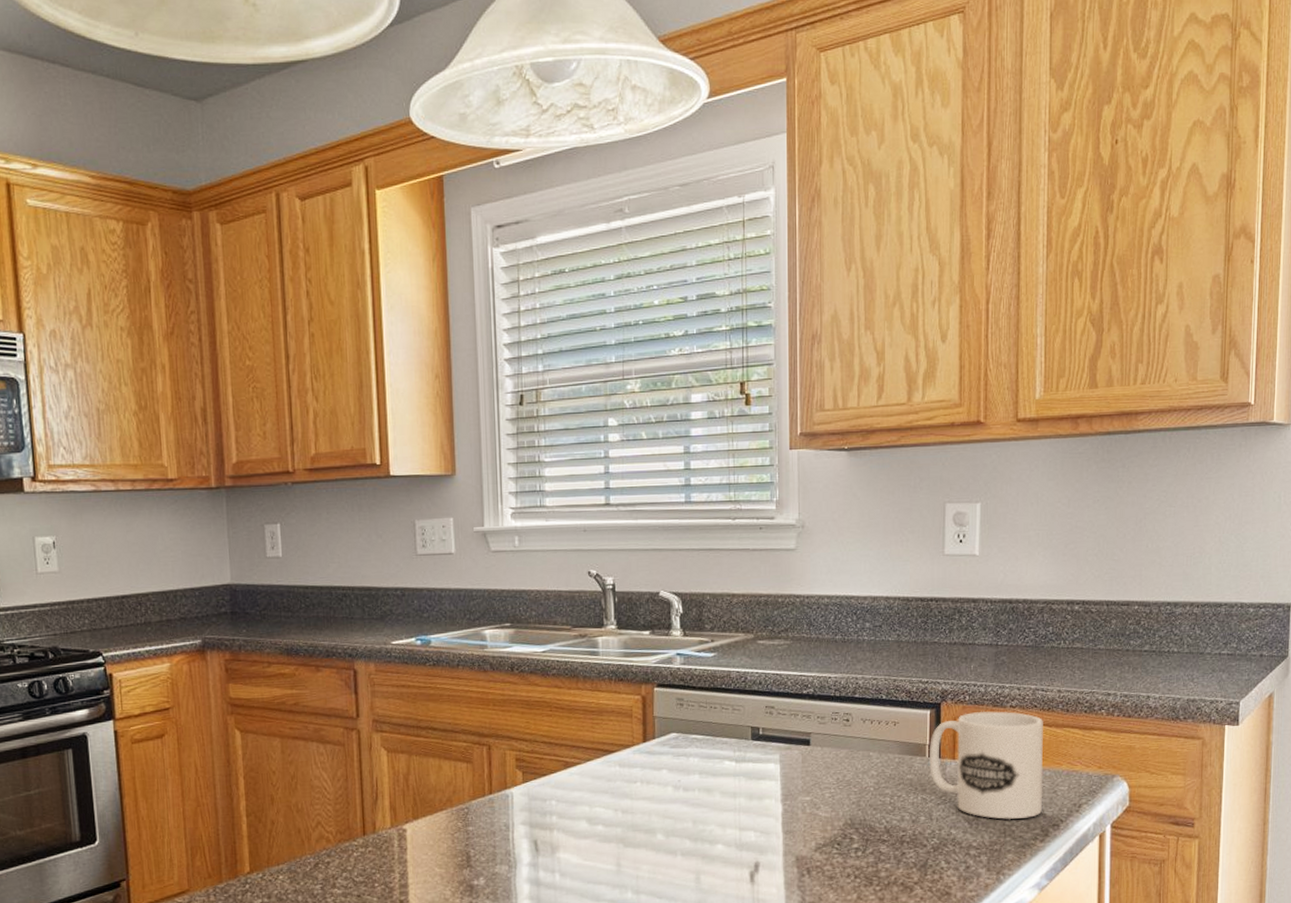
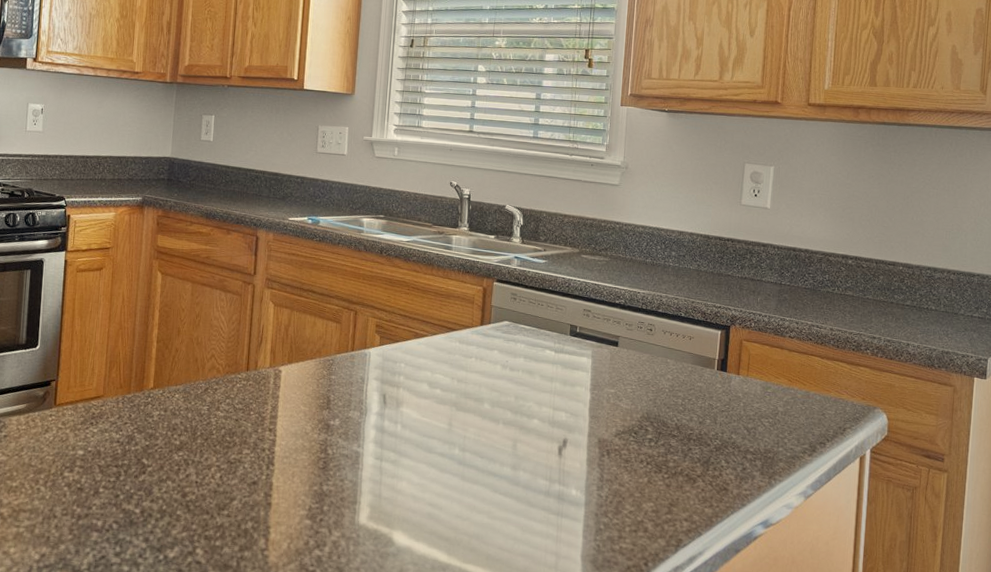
mug: present [928,711,1044,820] -> none [716,337,817,434]

